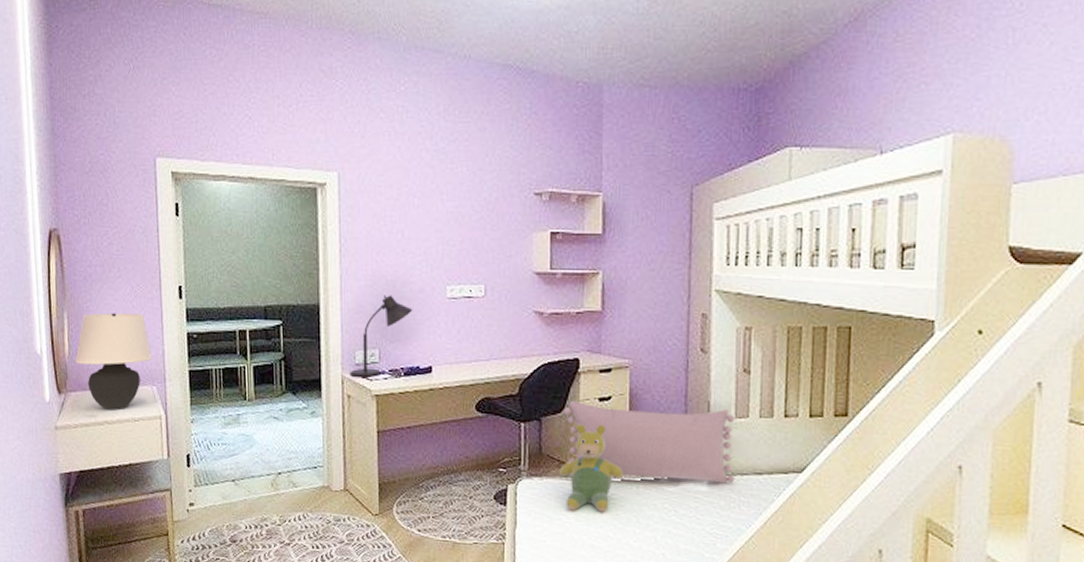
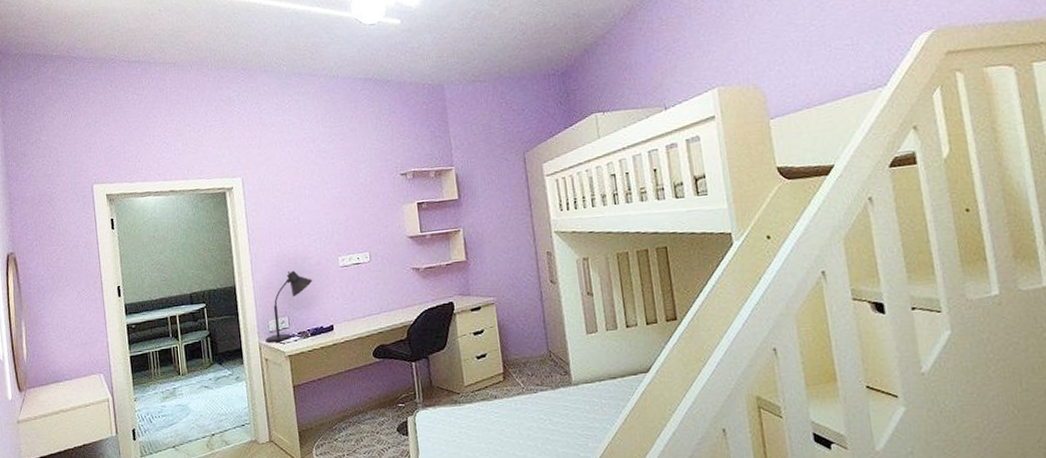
table lamp: present [74,313,152,410] -> none [32,313,99,400]
teddy bear: present [560,424,624,513] -> none [449,355,503,432]
pillow: present [563,400,735,484] -> none [446,328,595,401]

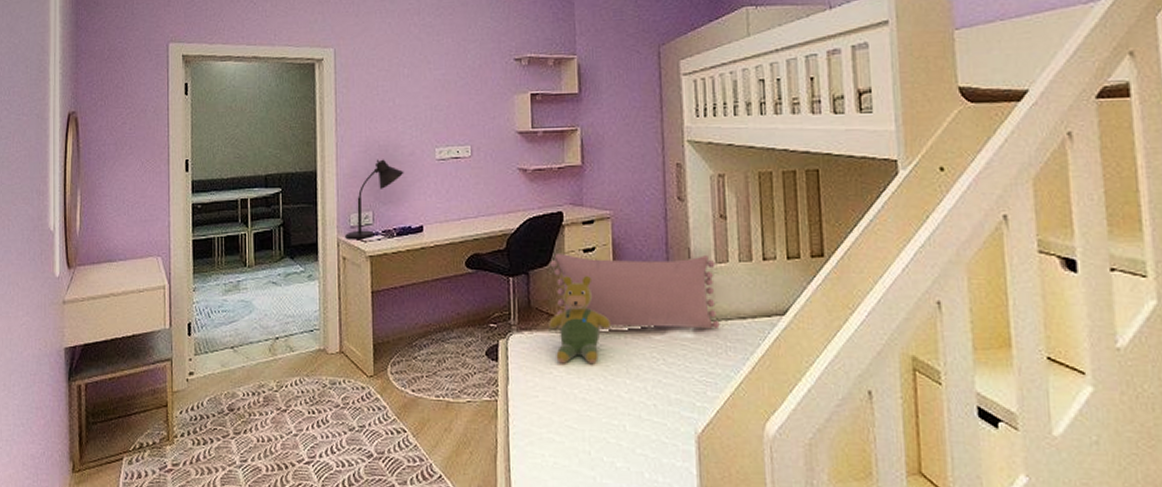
pillow: none [446,328,595,401] -> present [550,252,720,330]
teddy bear: none [449,355,503,432] -> present [549,276,612,365]

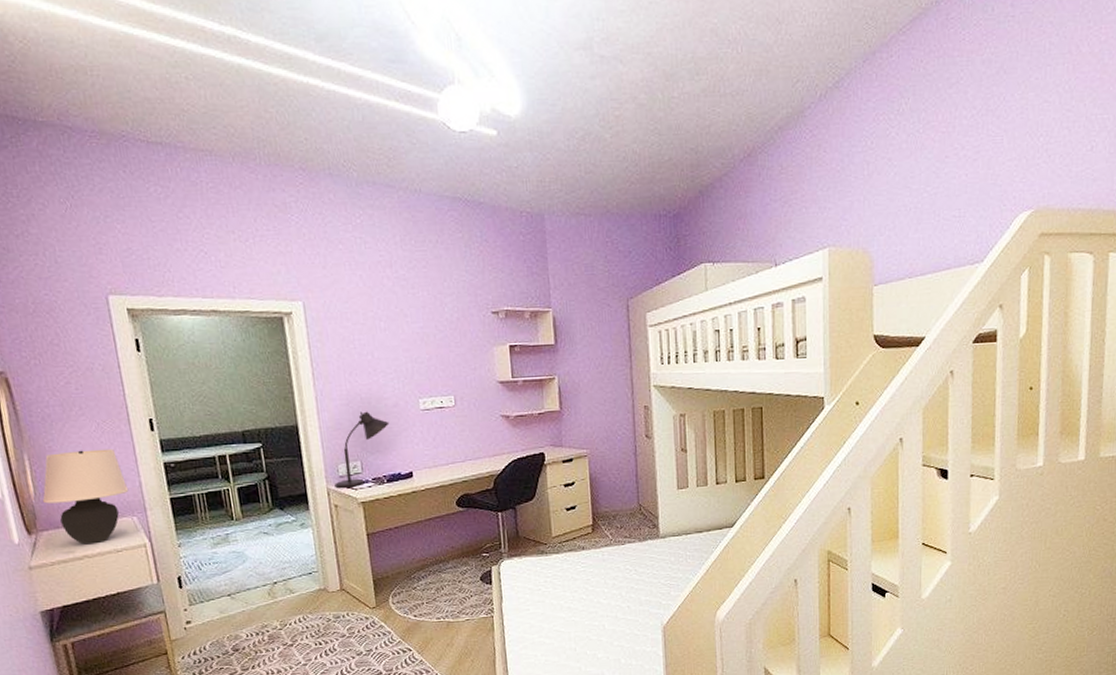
table lamp: none [85,187,159,282] -> present [42,448,129,545]
teddy bear: present [549,276,612,365] -> none [536,507,591,582]
pillow: present [550,252,720,330] -> none [534,483,681,551]

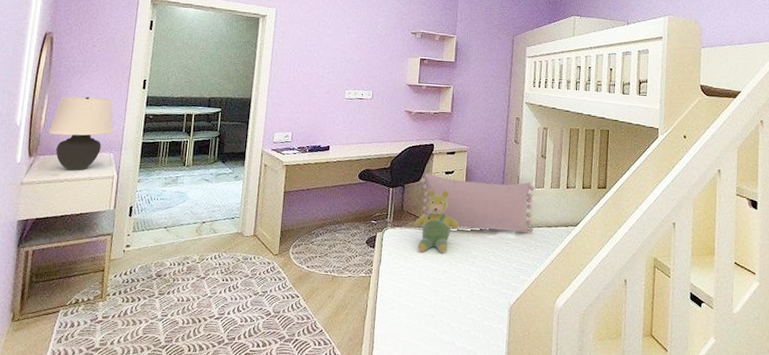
desk lamp: present [335,411,390,489] -> none [268,94,320,153]
pillow: none [534,483,681,551] -> present [420,173,535,234]
teddy bear: none [536,507,591,582] -> present [415,190,460,254]

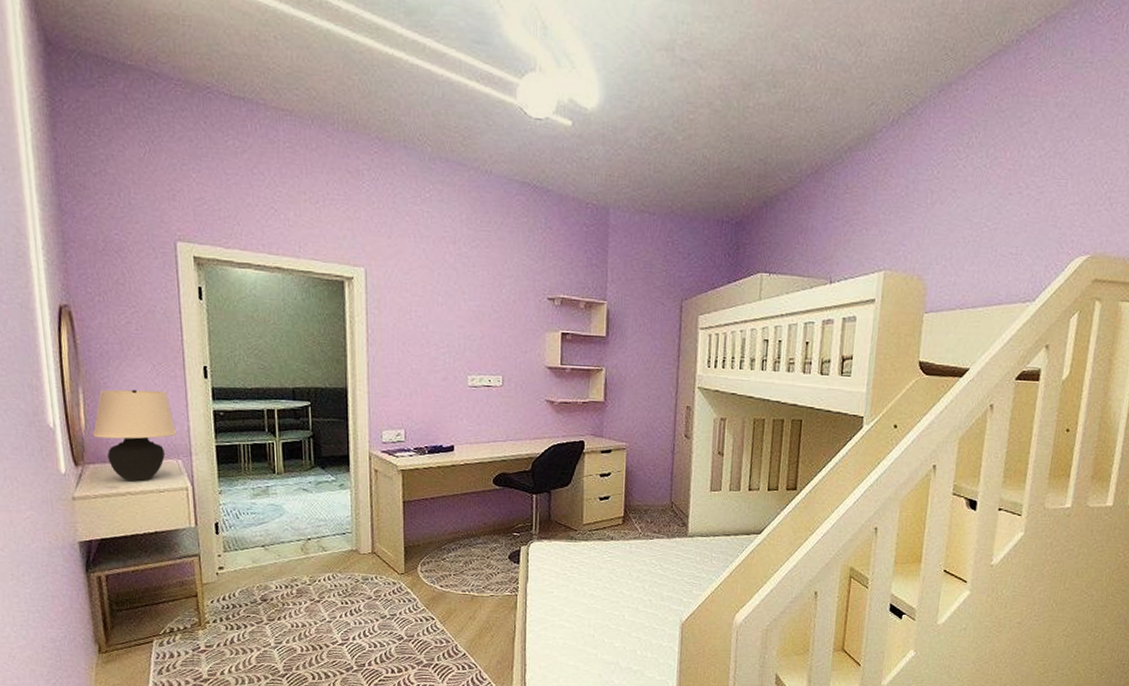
teddy bear: present [415,190,460,254] -> none [566,496,620,568]
pillow: present [420,173,535,234] -> none [570,476,710,543]

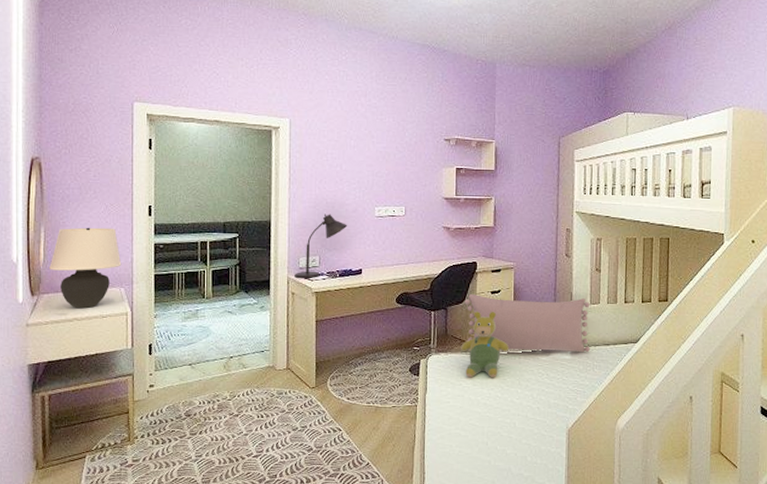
desk lamp: none [377,381,437,456] -> present [294,214,348,279]
teddy bear: none [566,496,620,568] -> present [461,311,510,378]
pillow: none [570,476,710,543] -> present [464,293,590,353]

